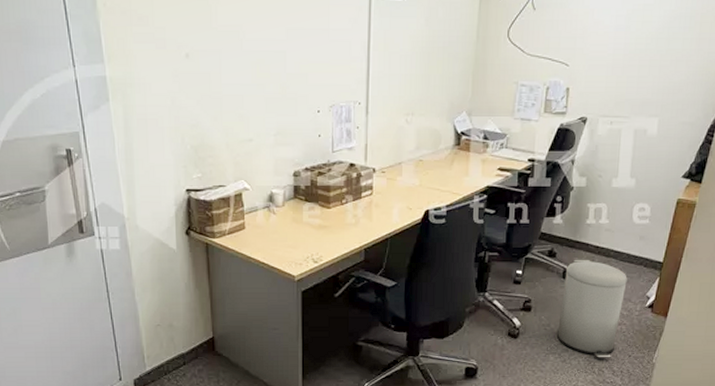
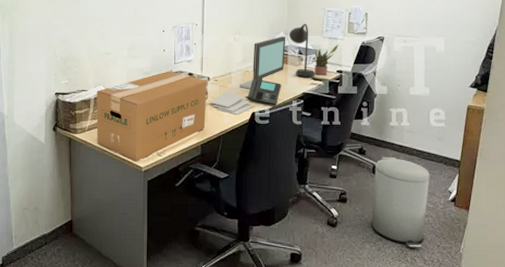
box: none [237,161,372,270] -> present [96,71,207,162]
papers: none [373,185,429,213] -> present [208,91,255,115]
computer monitor: none [410,118,469,182] -> present [238,37,286,89]
phone: none [417,169,462,203] -> present [245,78,282,107]
desk lamp: none [472,102,503,167] -> present [288,24,316,77]
potted plant: none [501,127,532,166] -> present [314,45,338,76]

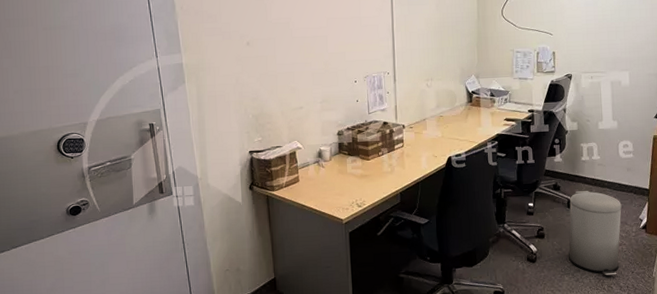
box: present [96,71,207,162] -> none [292,121,403,215]
papers: present [208,91,255,115] -> none [404,137,451,160]
computer monitor: present [238,37,286,89] -> none [433,80,478,134]
phone: present [245,78,282,107] -> none [440,123,476,150]
desk lamp: present [288,24,316,77] -> none [480,66,508,118]
potted plant: present [314,45,338,76] -> none [506,85,529,116]

